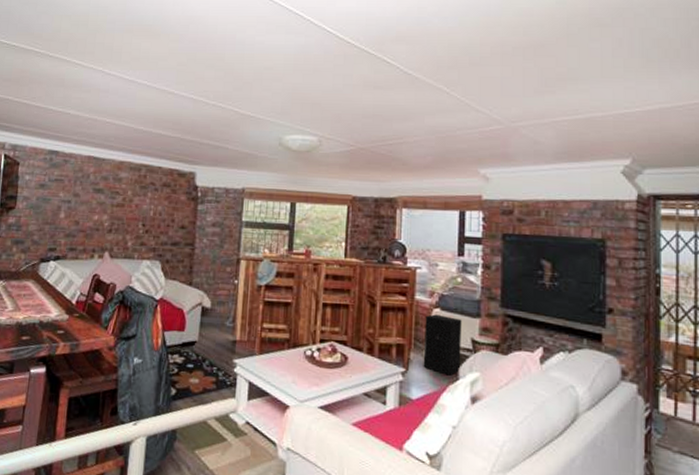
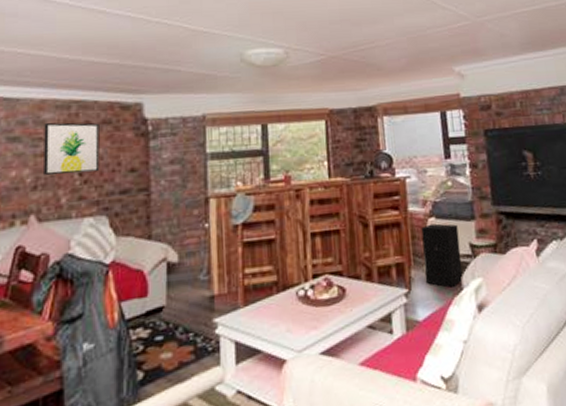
wall art: none [117,180,161,225] -> present [44,122,100,175]

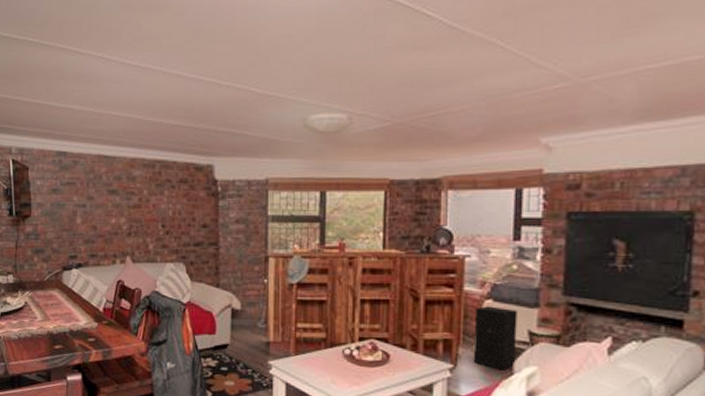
wall art: present [44,122,100,175] -> none [135,178,178,225]

